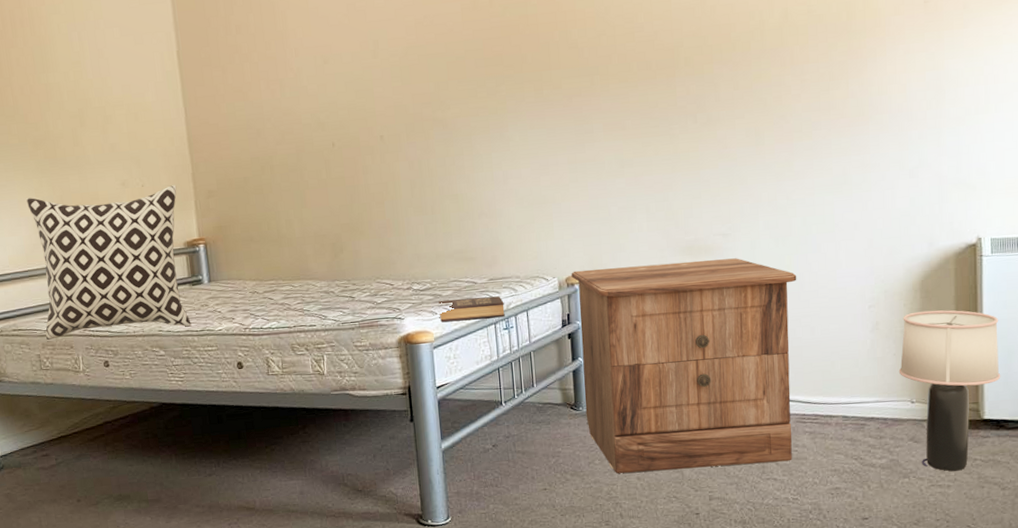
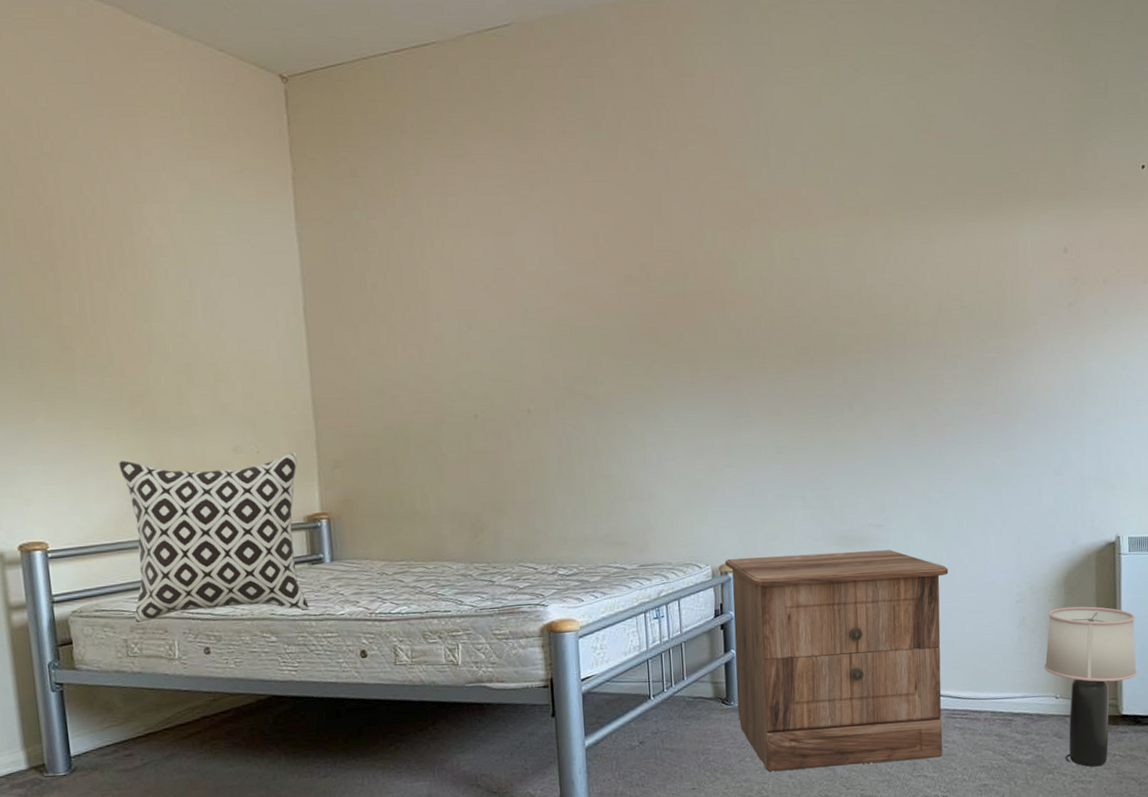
hardback book: present [438,296,505,322] -> none [585,583,656,610]

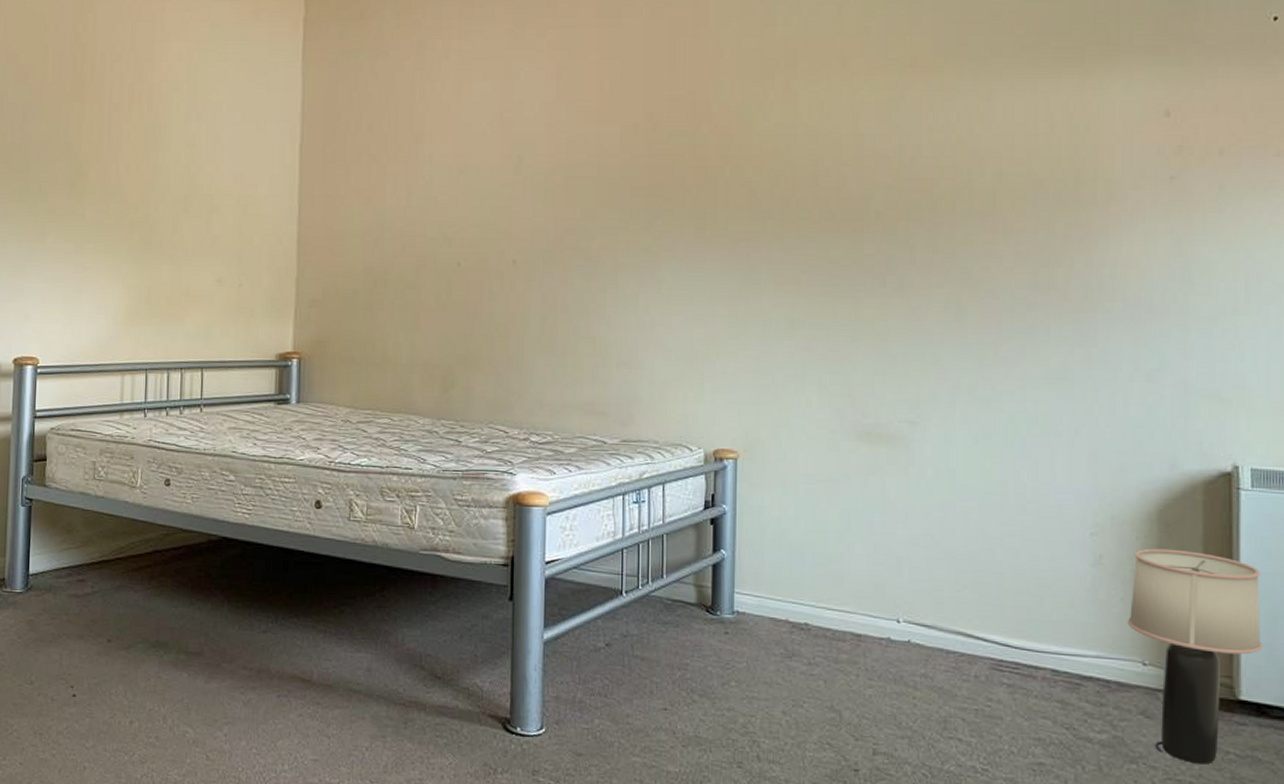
pillow: present [119,453,309,622] -> none [106,284,277,451]
nightstand: present [725,550,948,772] -> none [720,443,1000,719]

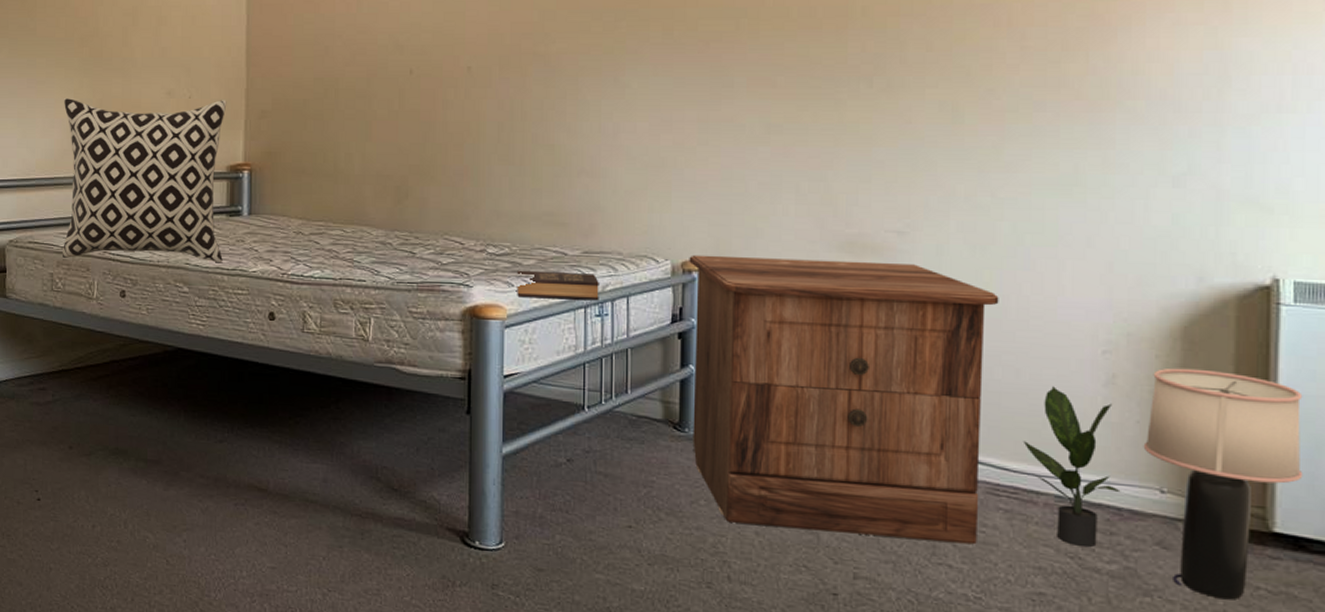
pillow: none [106,284,277,451] -> present [63,98,227,263]
hardback book: none [559,458,637,488] -> present [517,270,599,301]
nightstand: none [720,443,1000,719] -> present [689,254,999,545]
potted plant: none [1022,567,1109,718] -> present [1023,386,1121,547]

